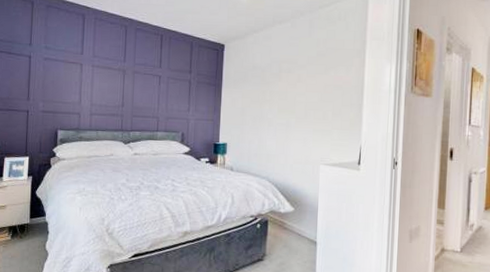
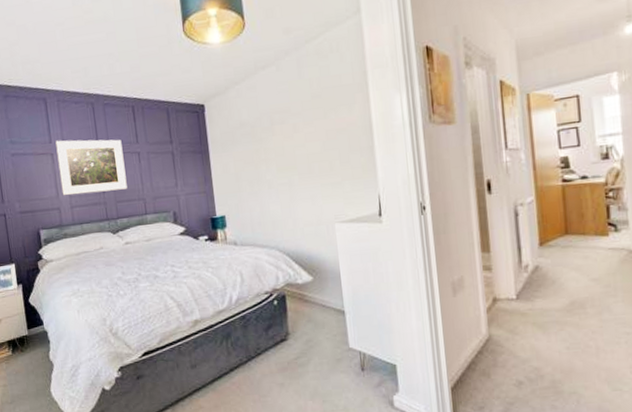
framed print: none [84,53,147,106] -> present [55,139,128,196]

